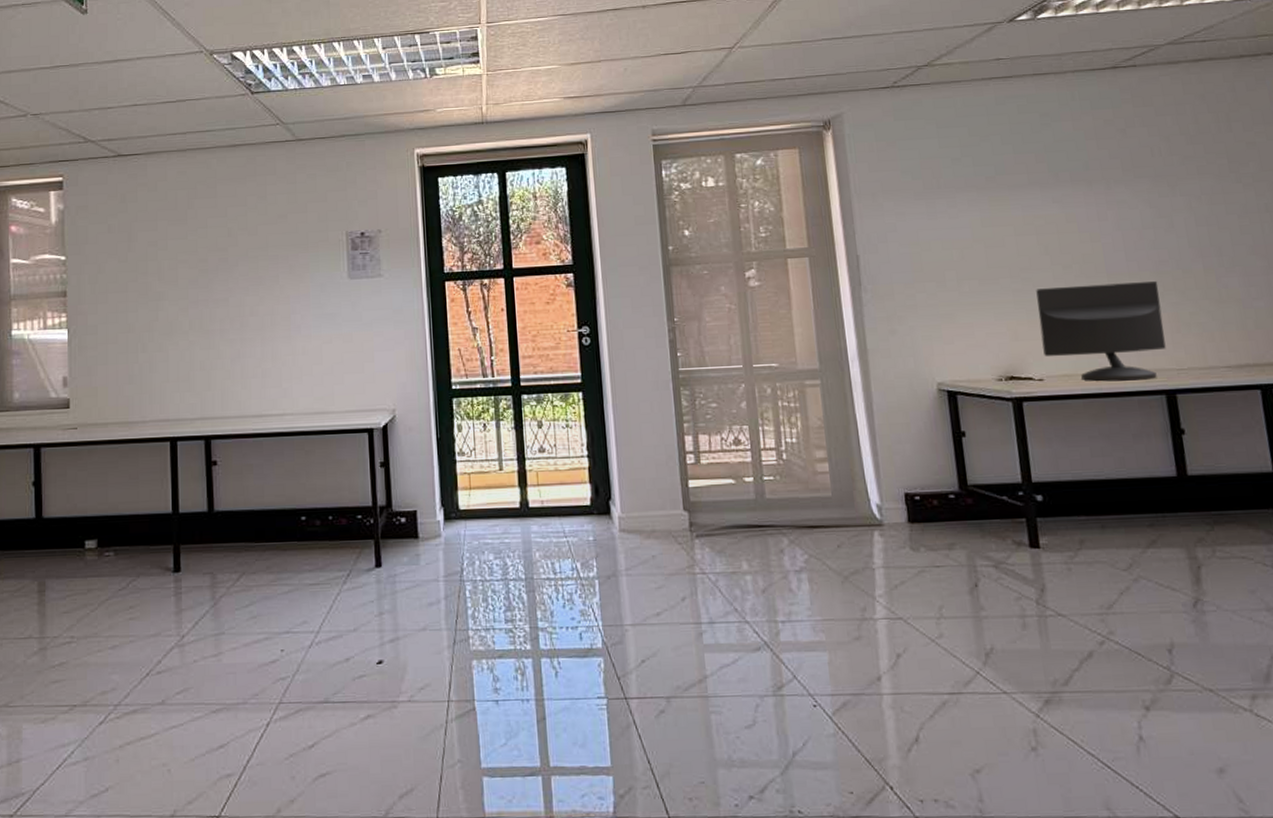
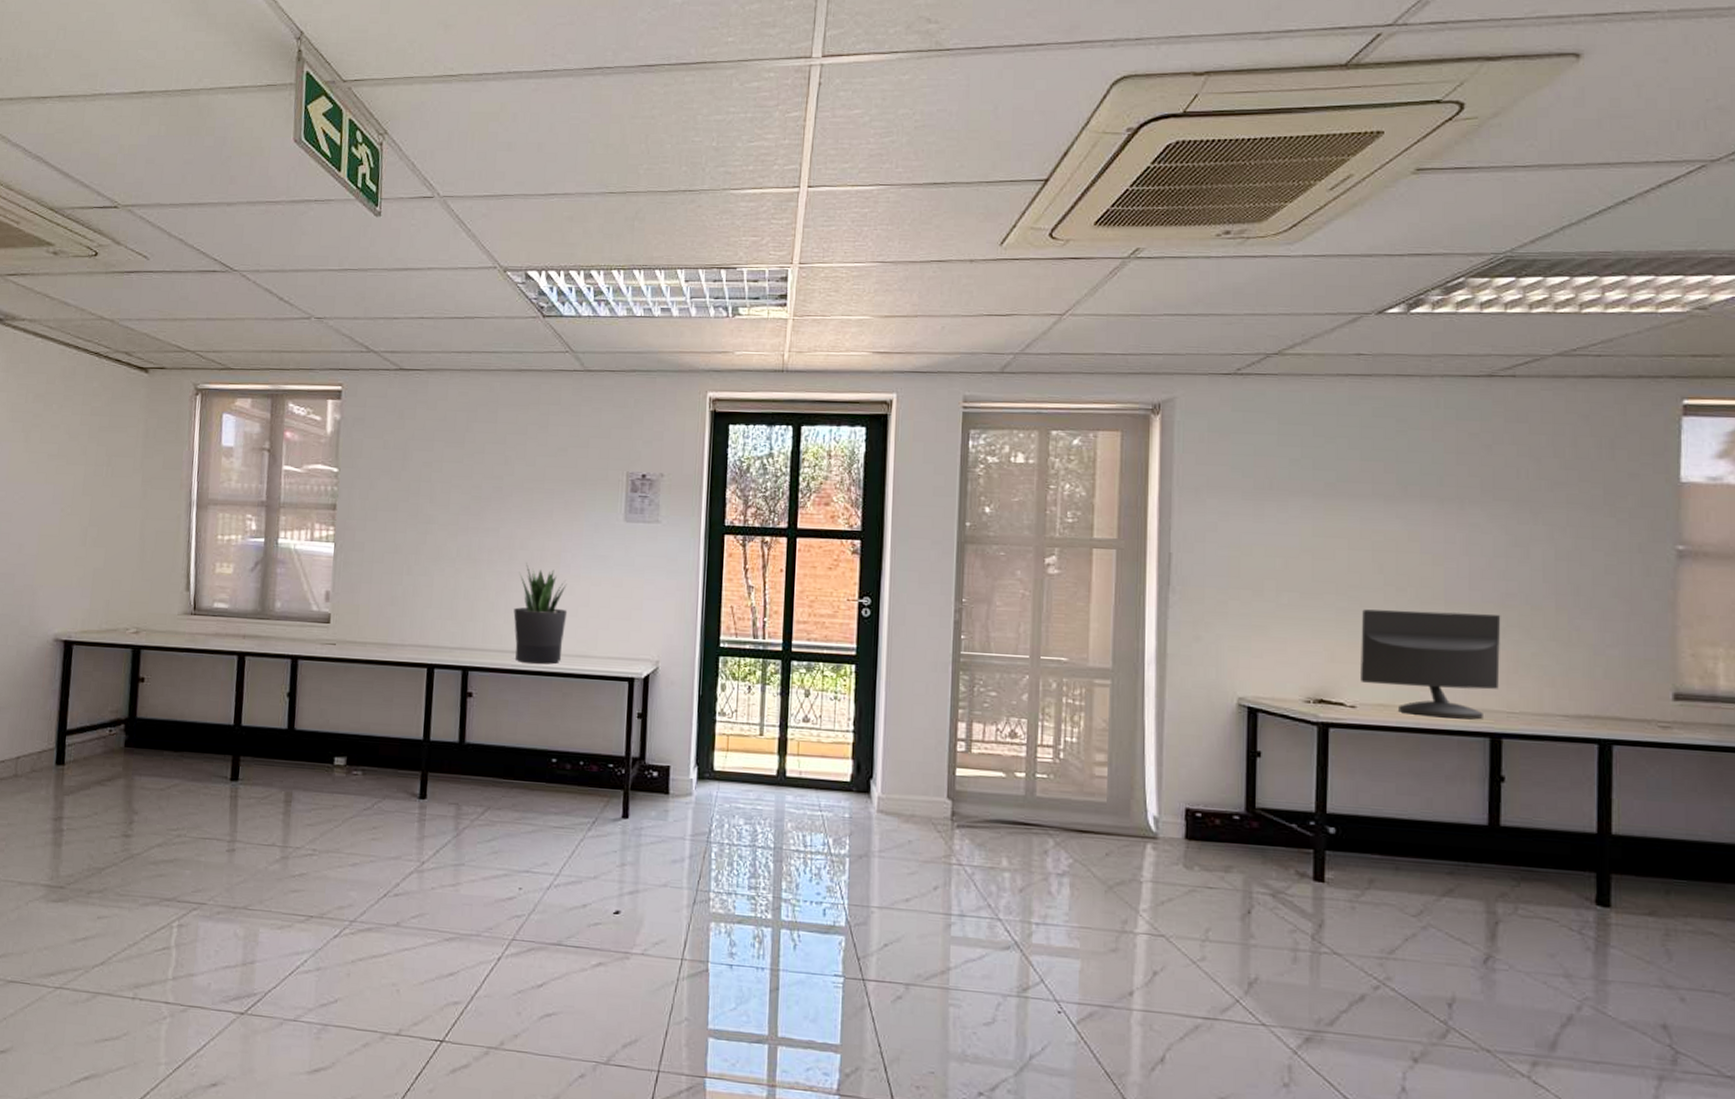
planter: none [250,328,303,427] -> present [513,563,568,665]

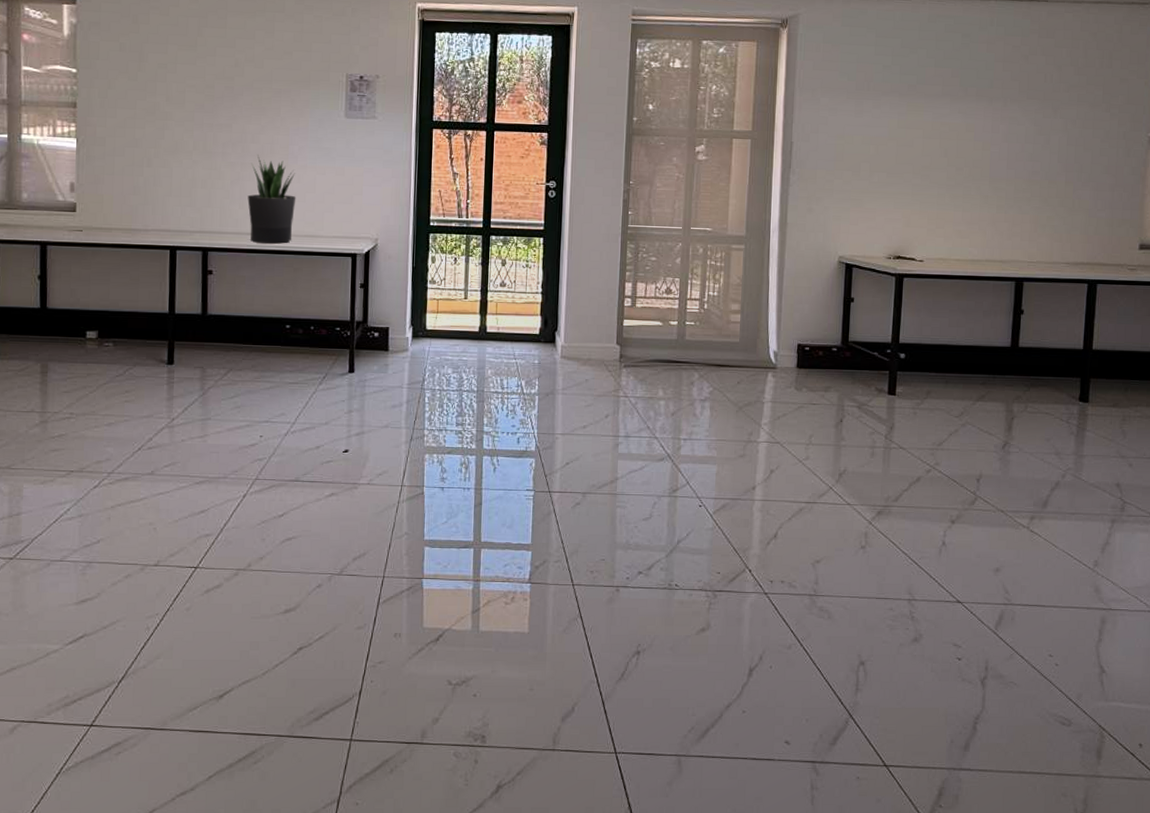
computer monitor: present [1361,609,1501,720] -> none [927,185,1028,268]

